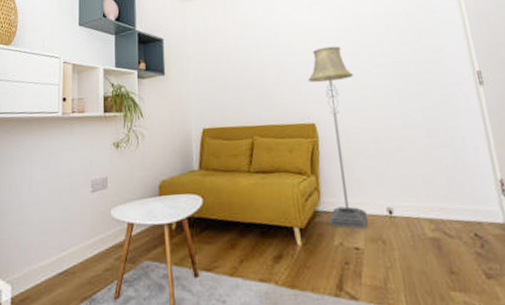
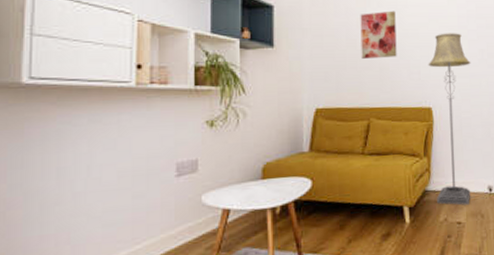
wall art: none [238,31,276,79] -> present [360,11,397,59]

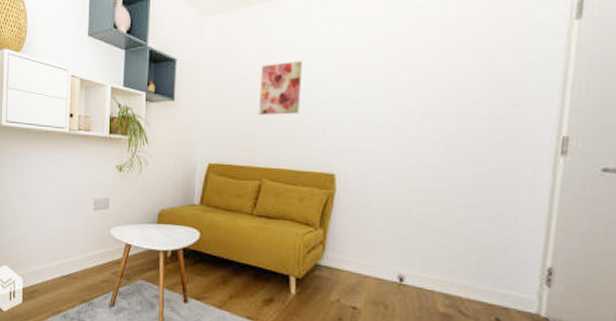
floor lamp: present [428,33,471,206] -> none [329,86,395,291]

